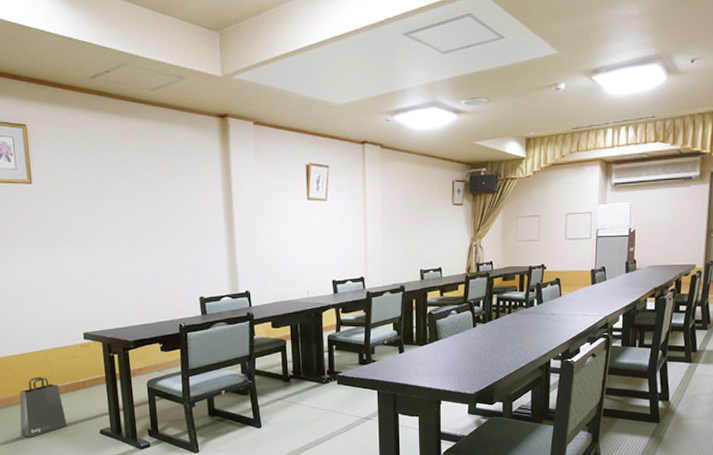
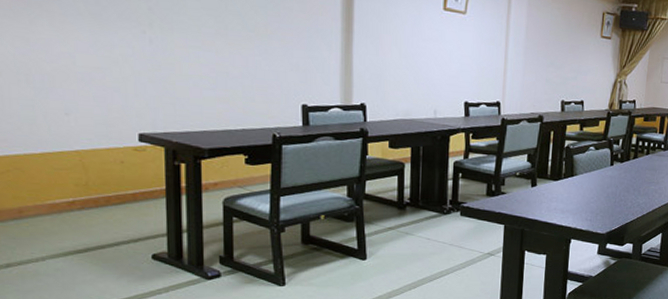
shopping bag: present [19,377,67,438] -> none [32,184,104,261]

